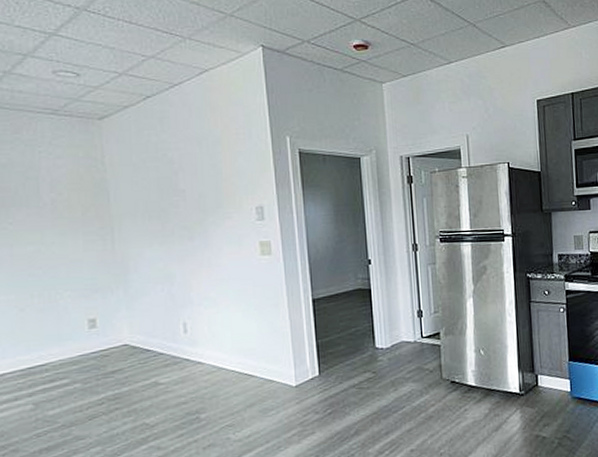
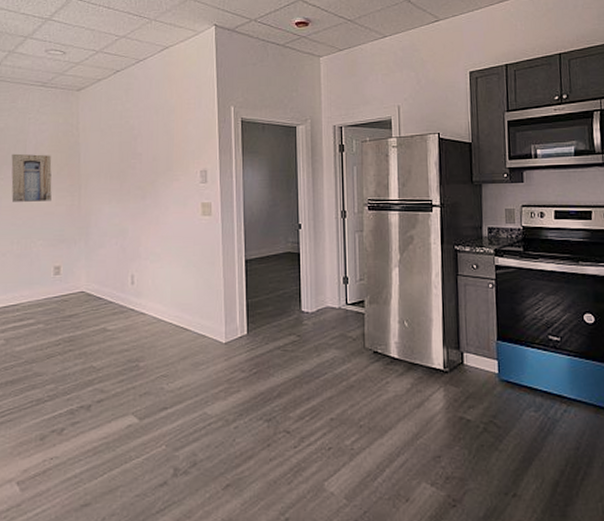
wall art: none [20,193,77,249] -> present [11,153,52,202]

